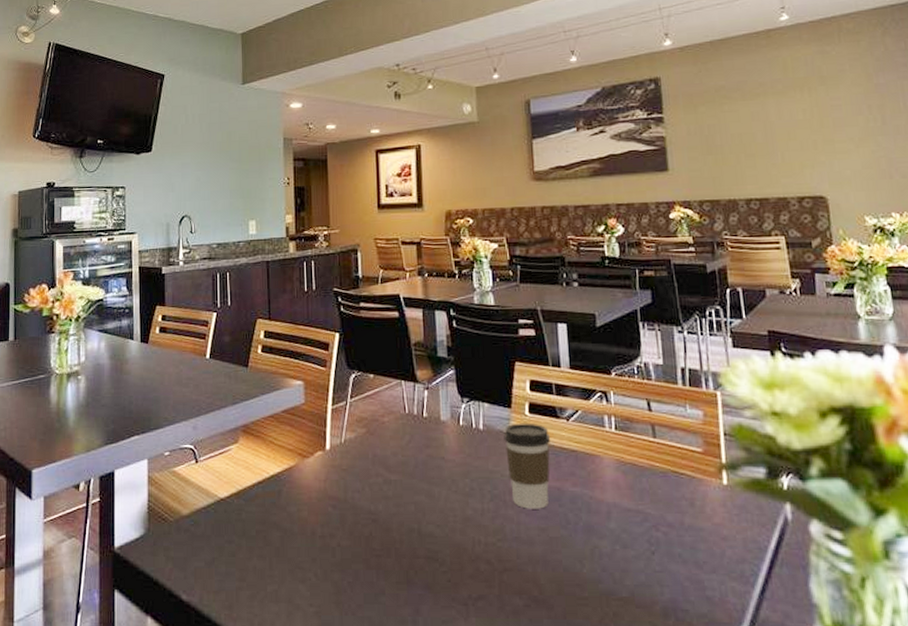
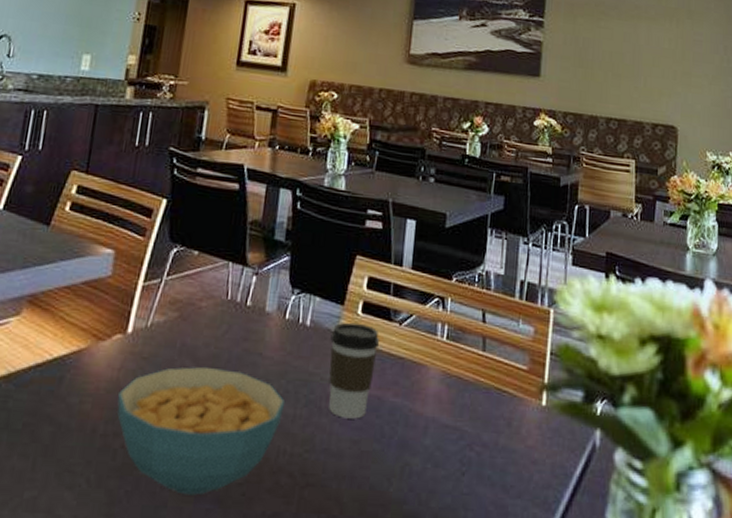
cereal bowl: none [327,472,473,583] -> present [117,366,286,495]

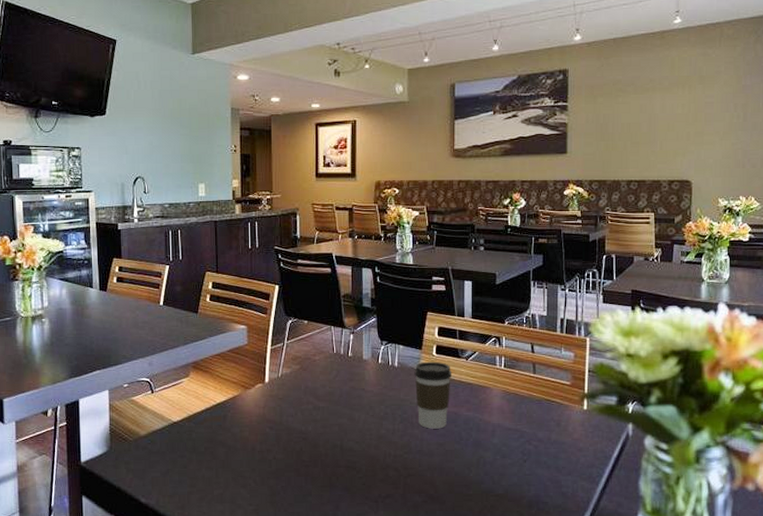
cereal bowl: present [117,366,286,495] -> none [265,401,386,487]

